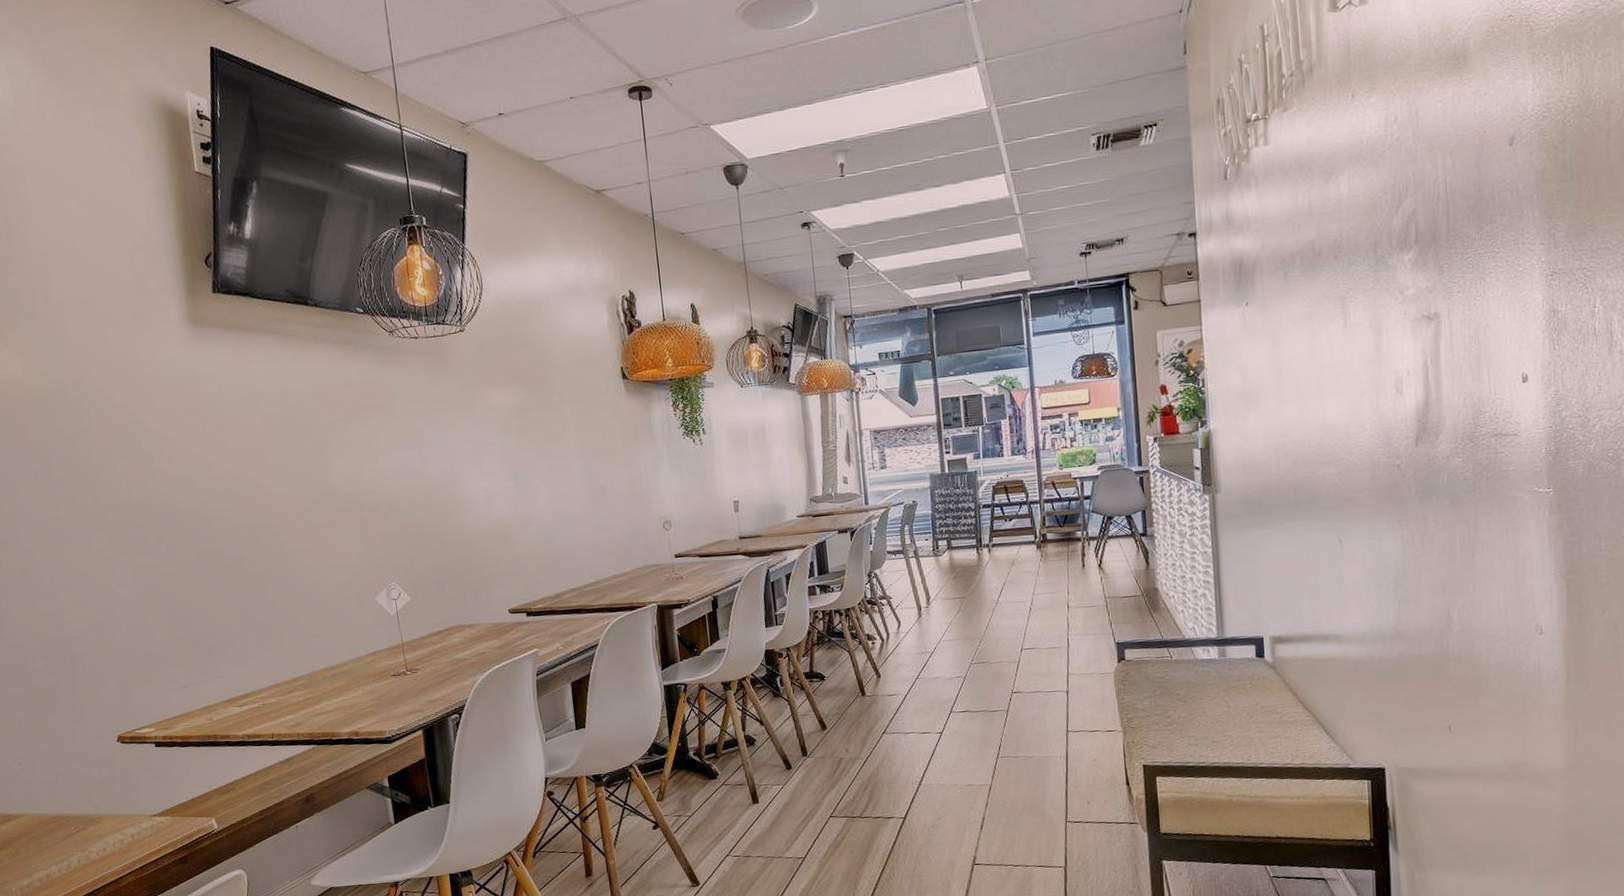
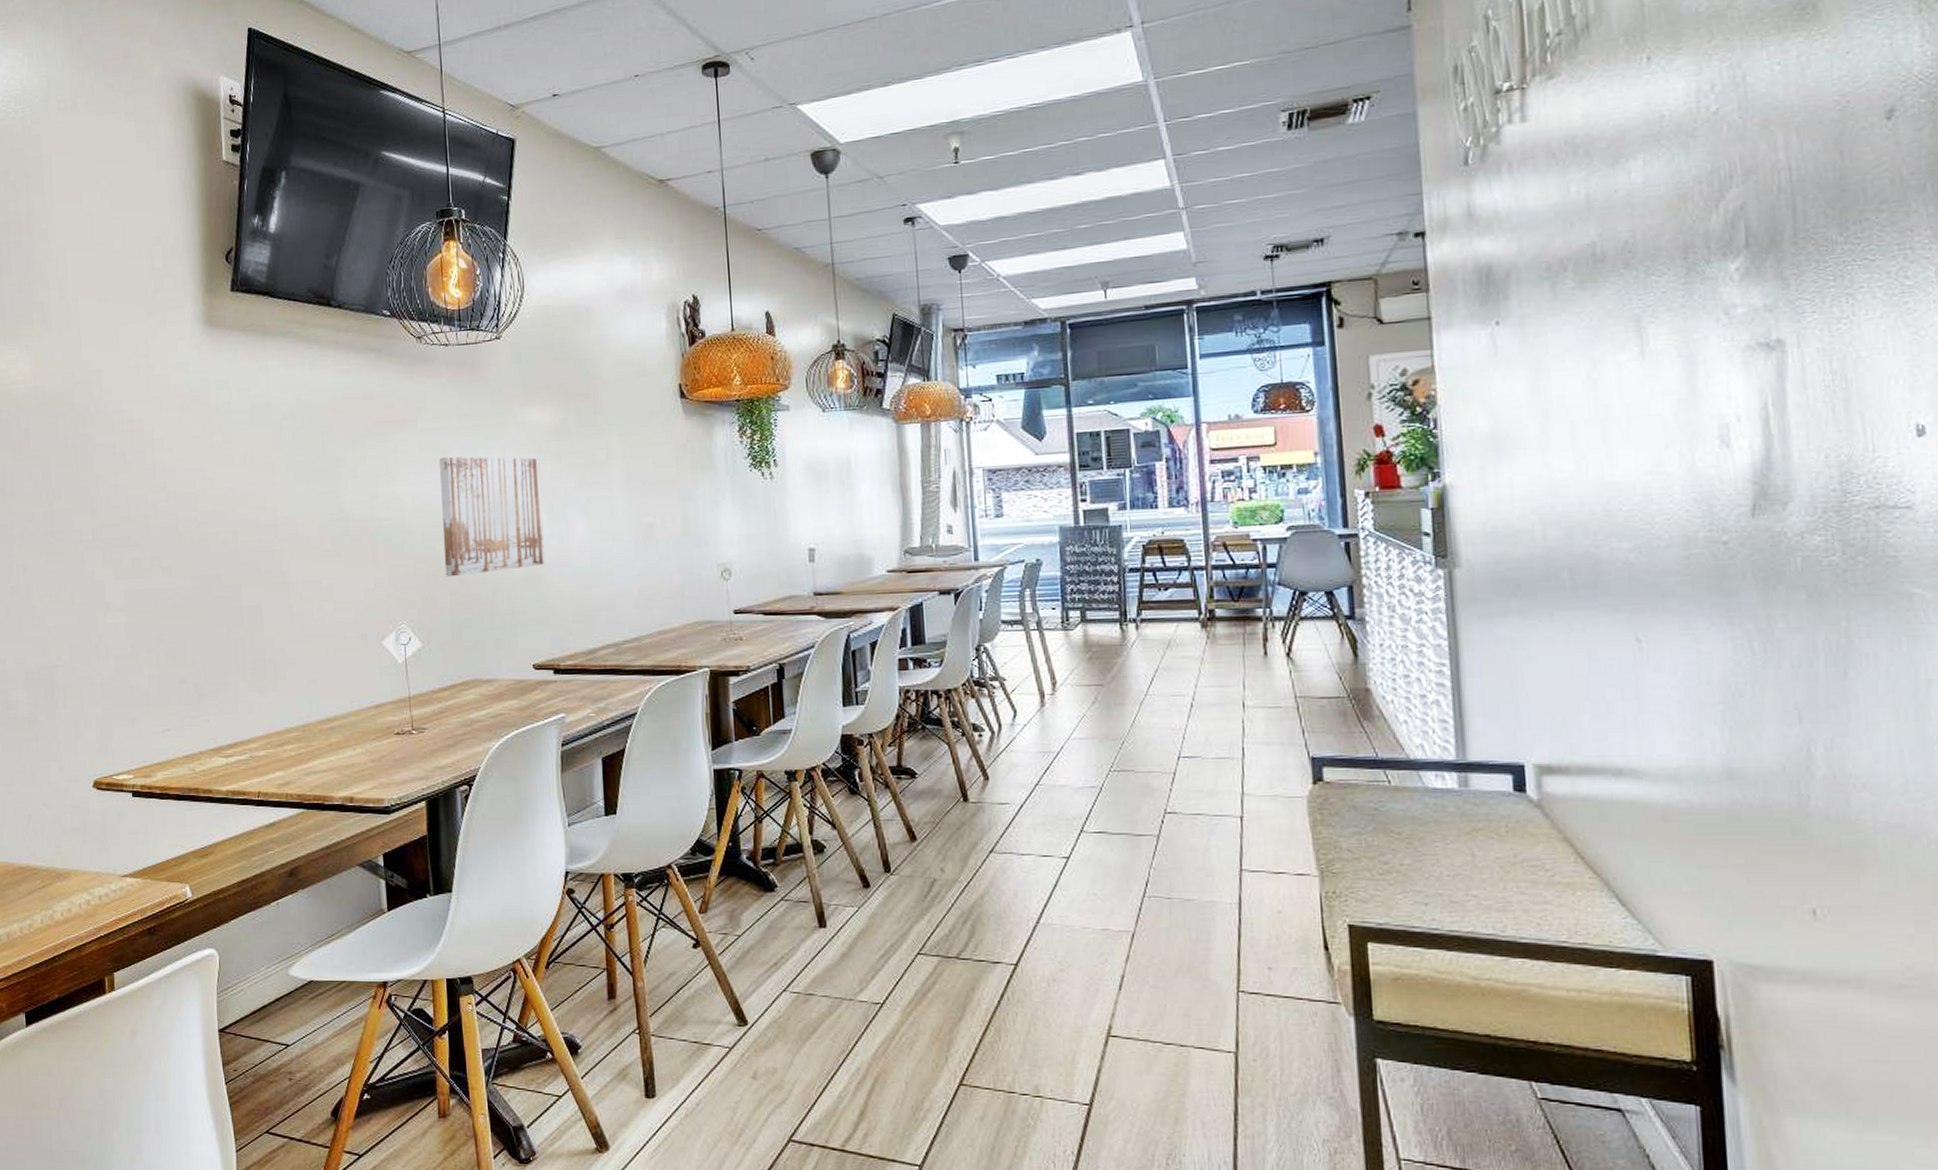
wall art: none [416,434,515,540] -> present [439,456,546,577]

